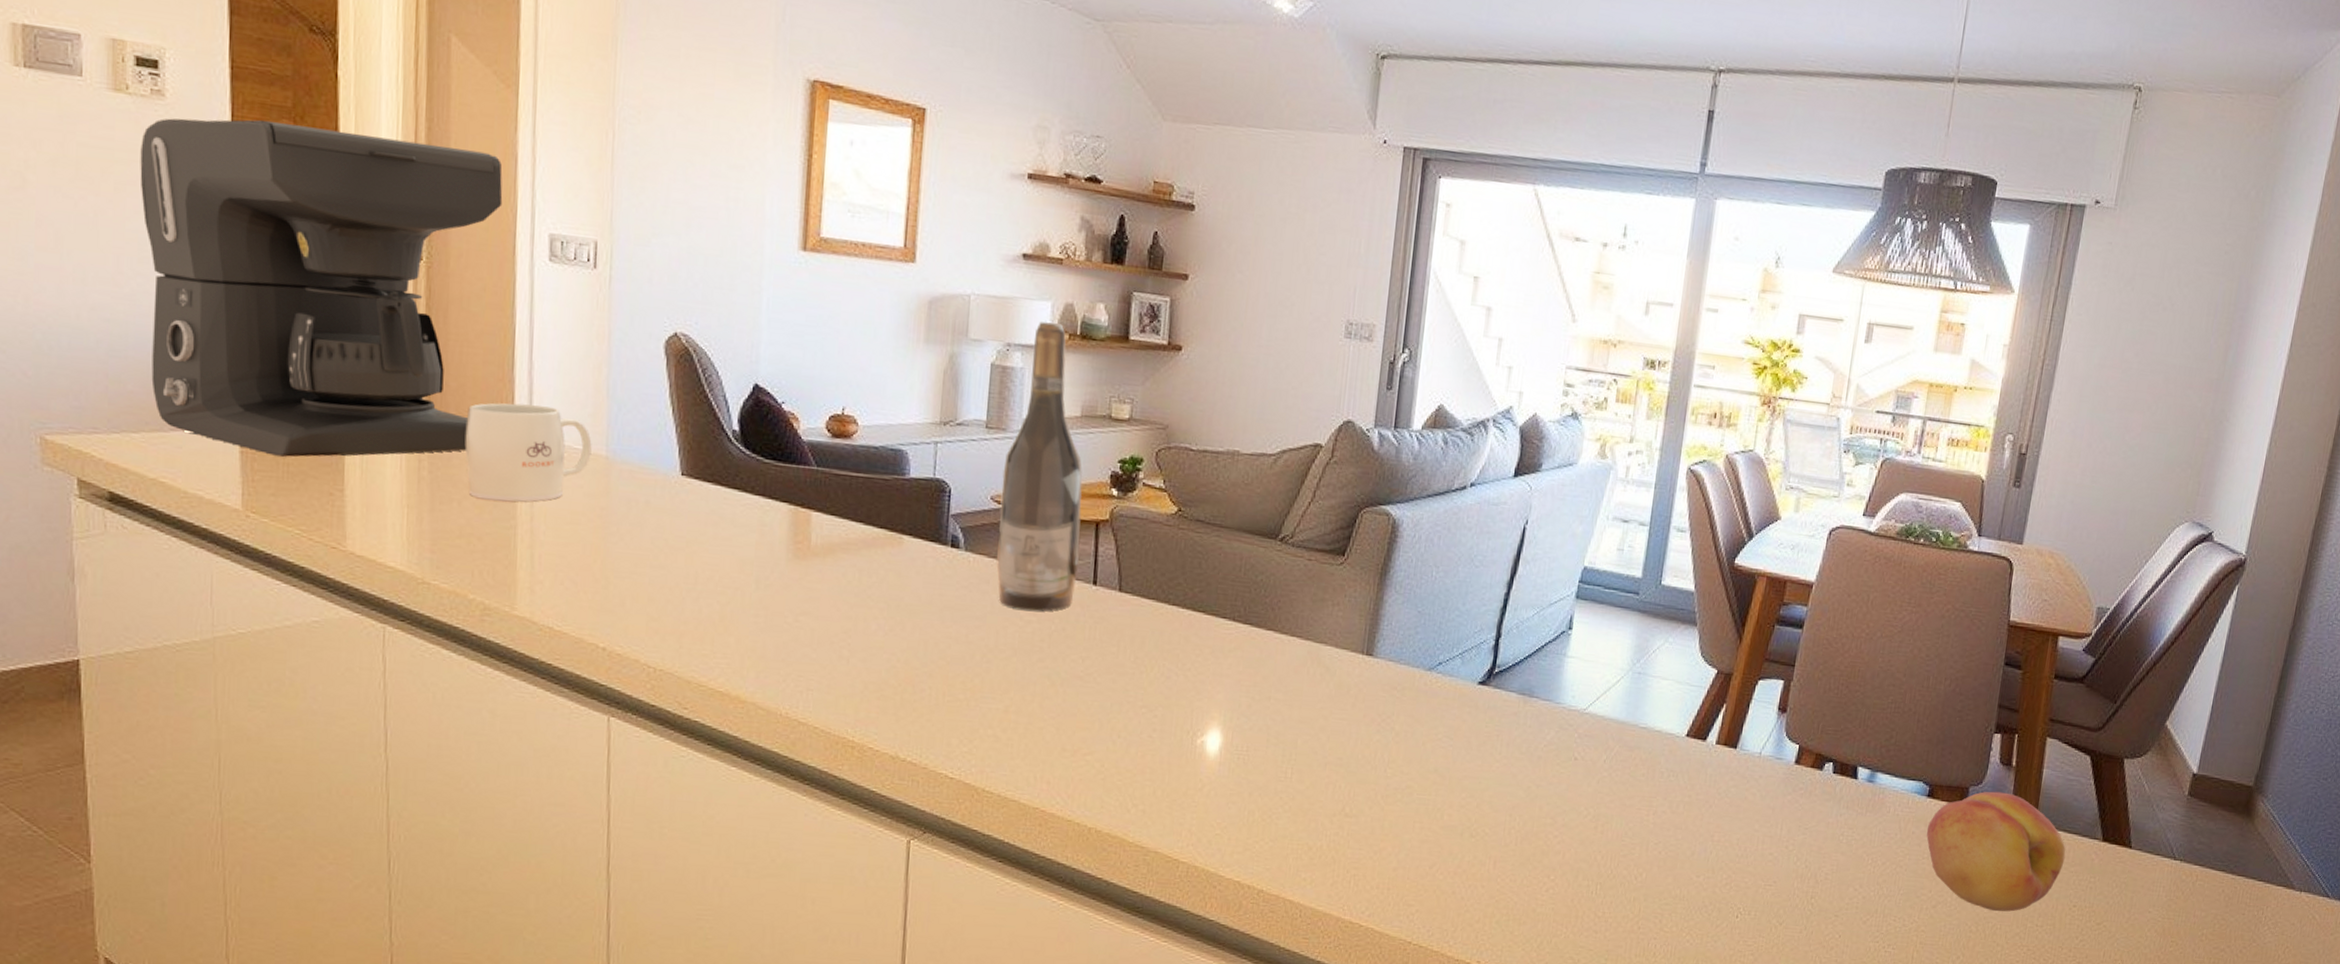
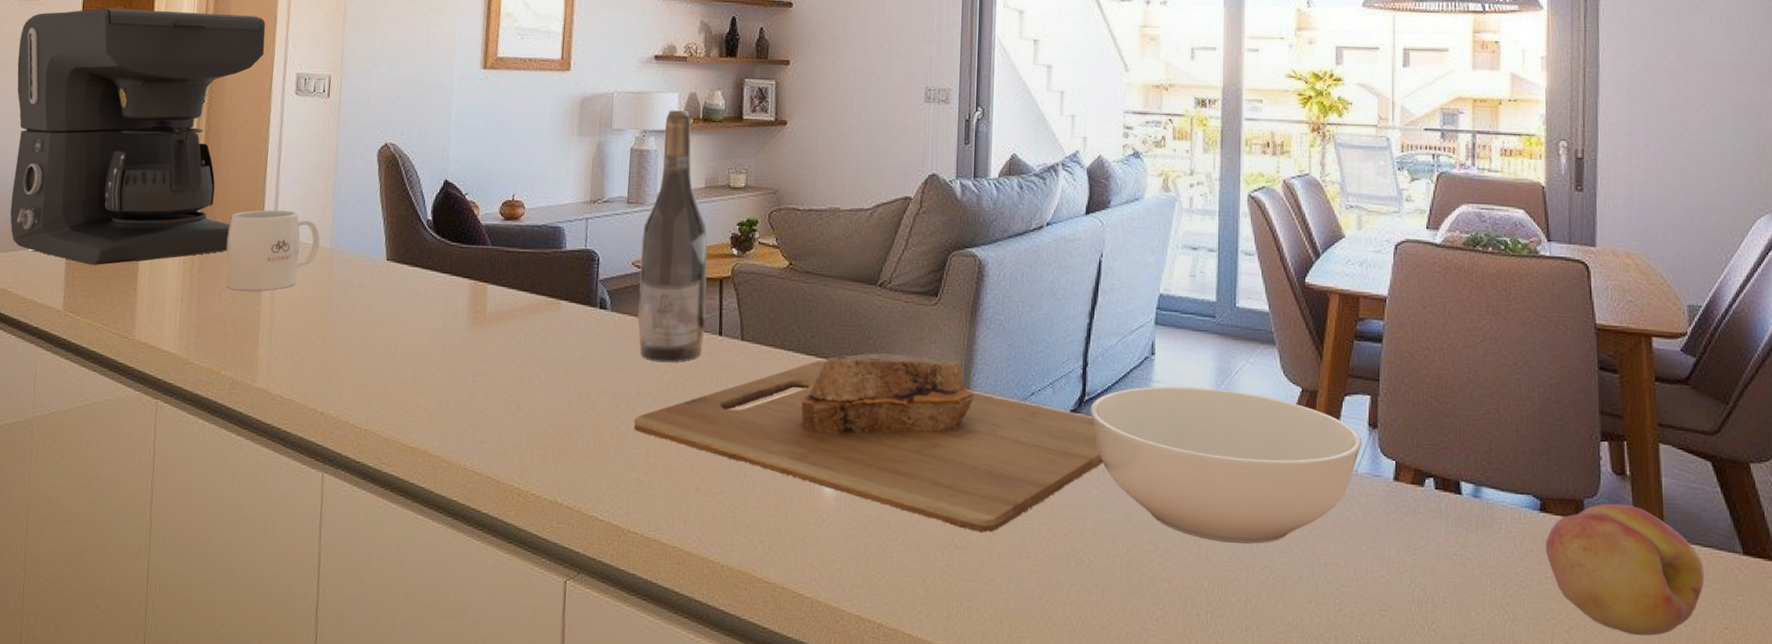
cutting board: none [990,612,1508,803] -> present [633,353,1104,533]
bowl: none [1499,661,1770,821] -> present [1090,386,1363,545]

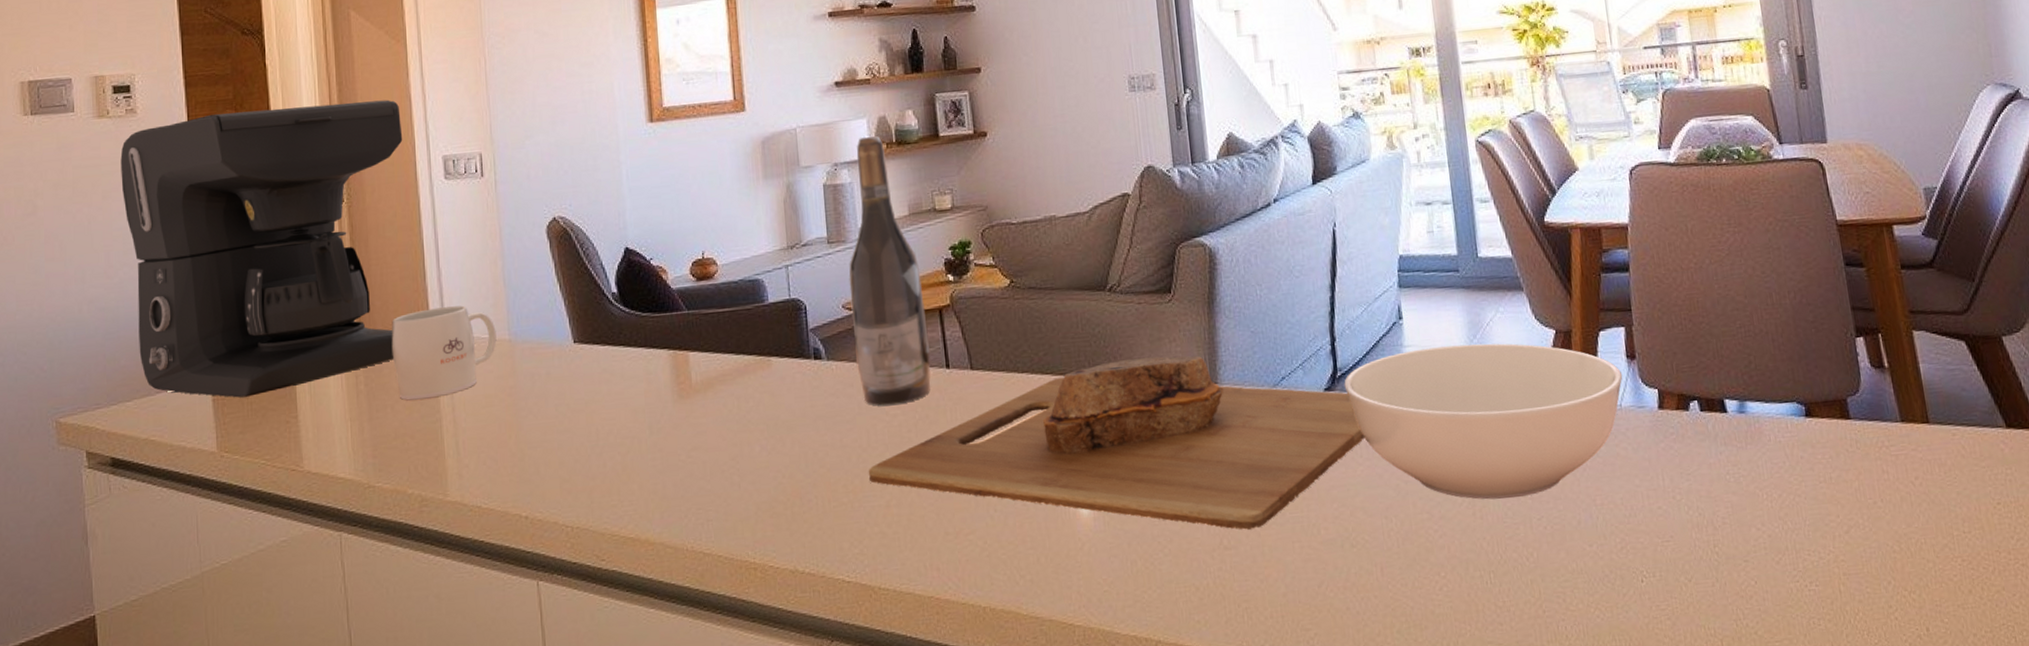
fruit: present [1545,503,1705,636] -> none [1814,396,1973,526]

